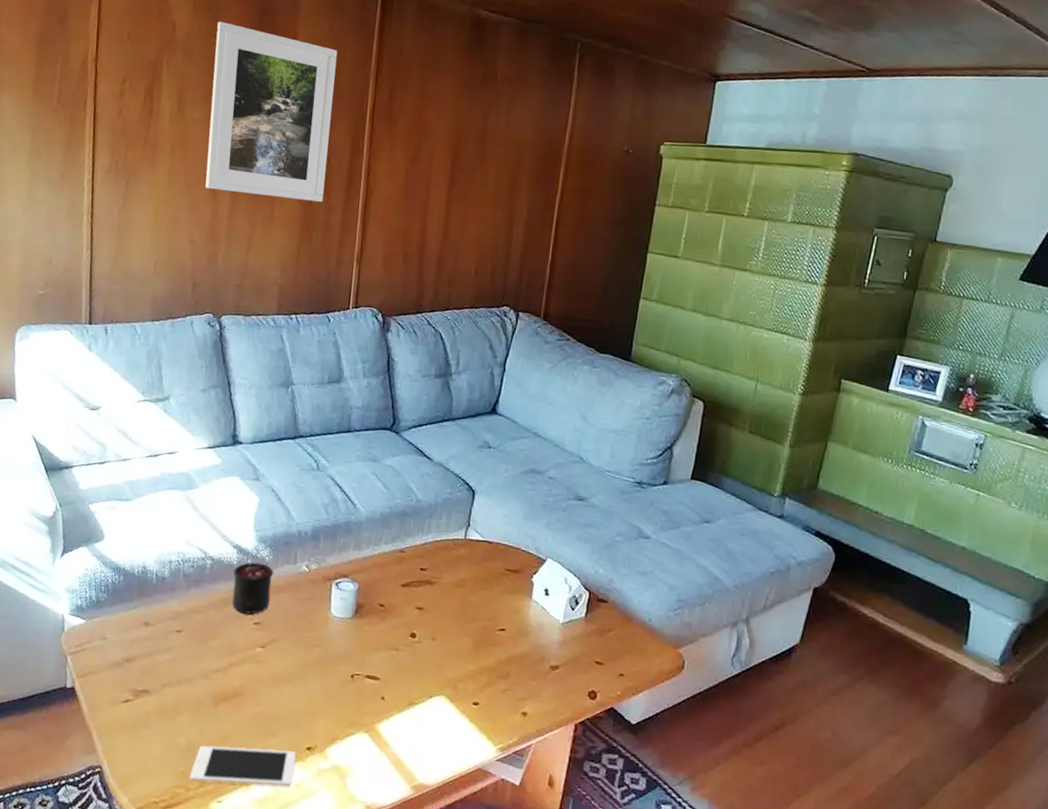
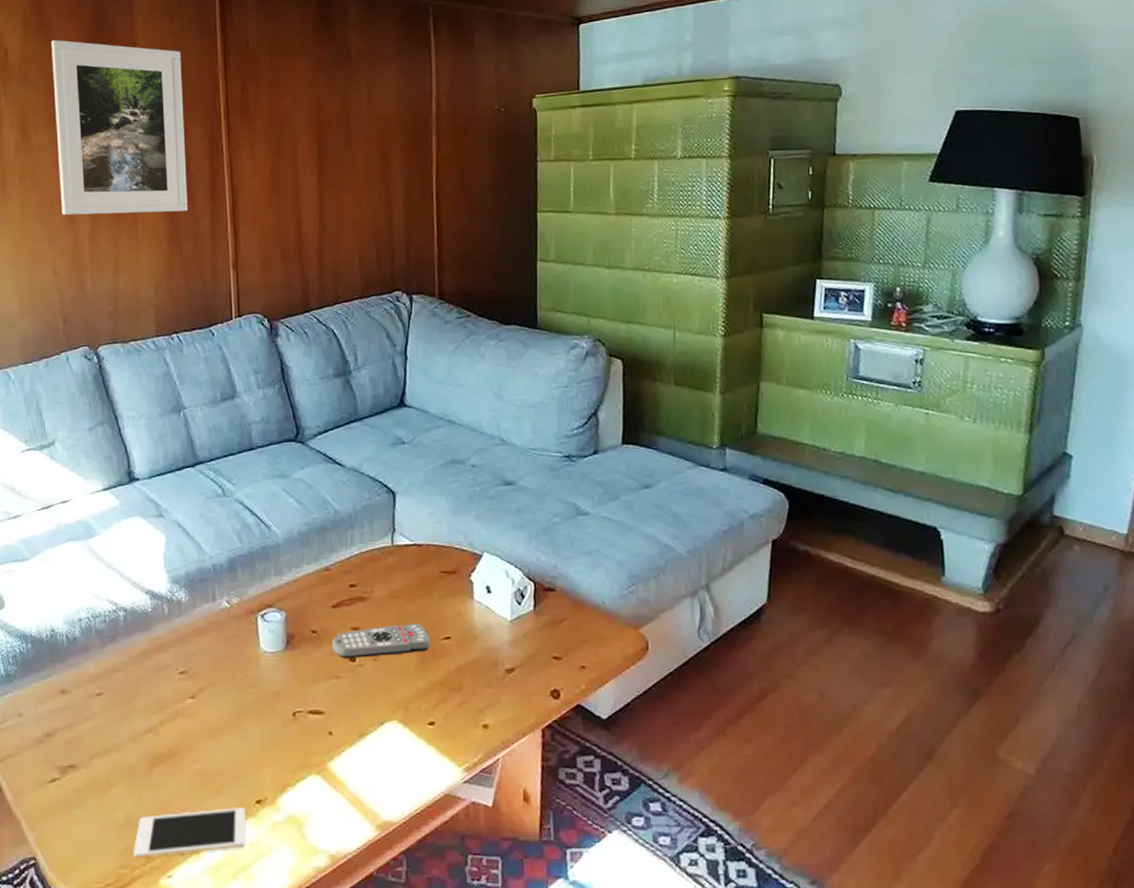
candle: present [232,553,274,615] -> none [149,594,194,664]
remote control: none [395,609,487,639] -> present [331,623,431,658]

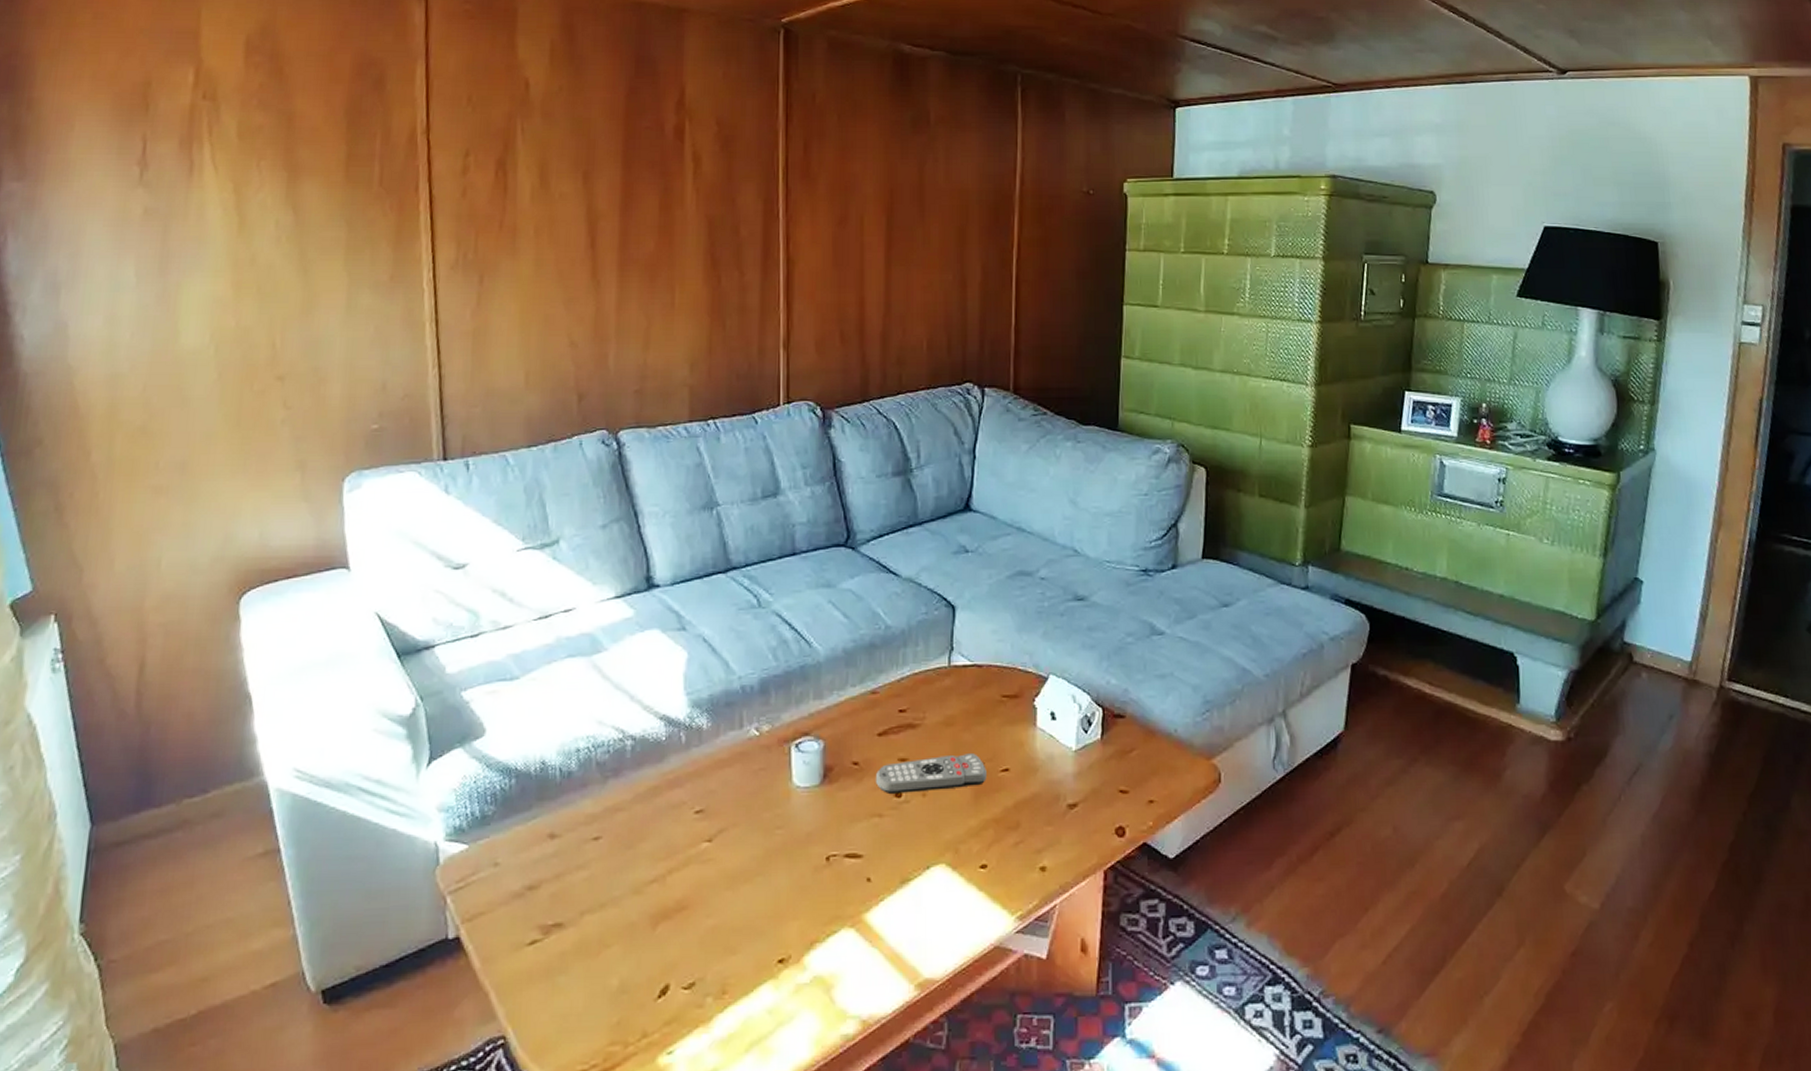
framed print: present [50,39,188,216] -> none [582,74,737,281]
cell phone: present [134,807,247,858] -> none [628,968,766,1032]

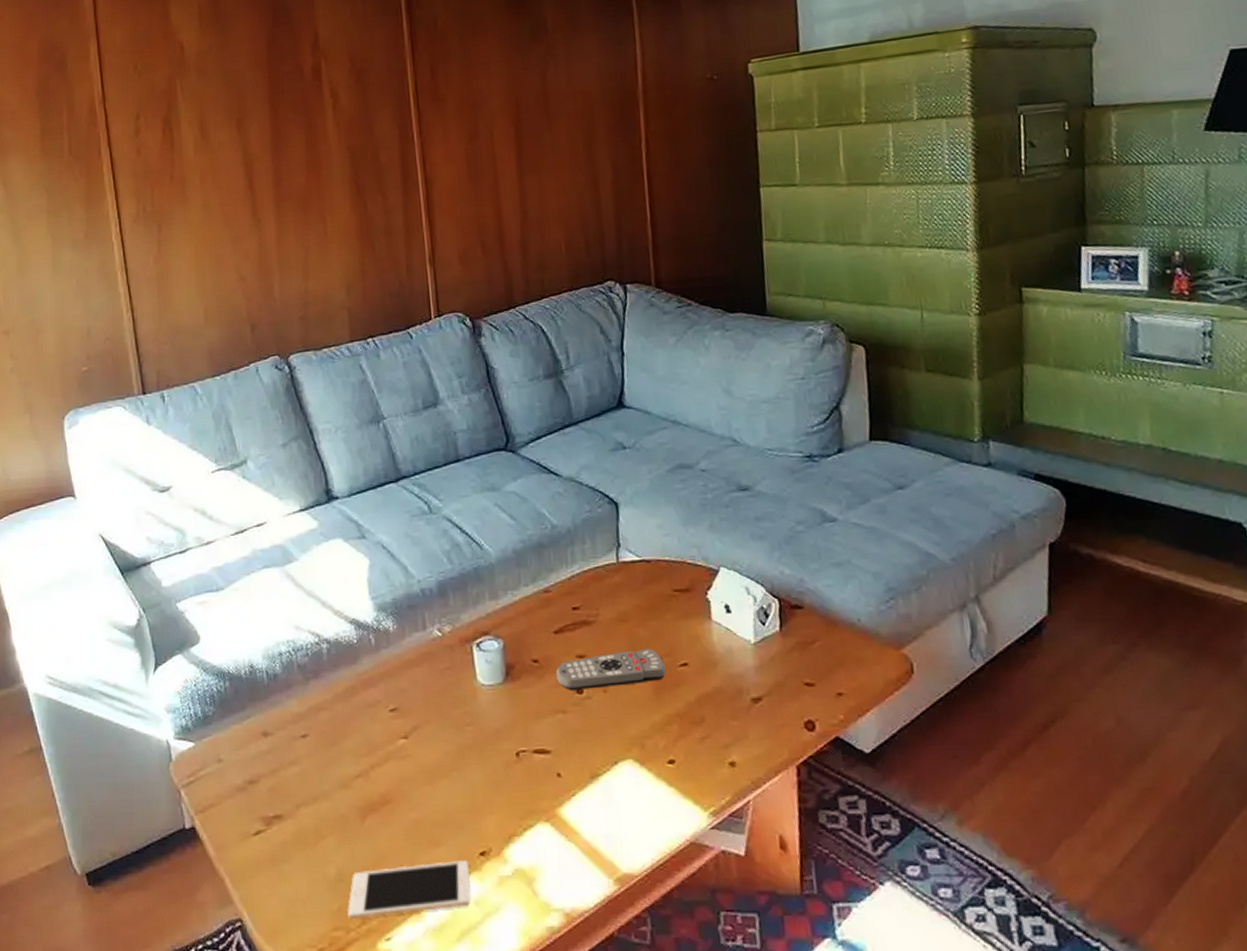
cell phone: none [628,968,766,1032] -> present [348,860,471,919]

